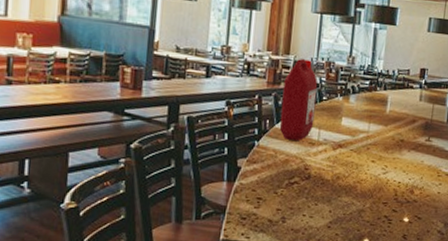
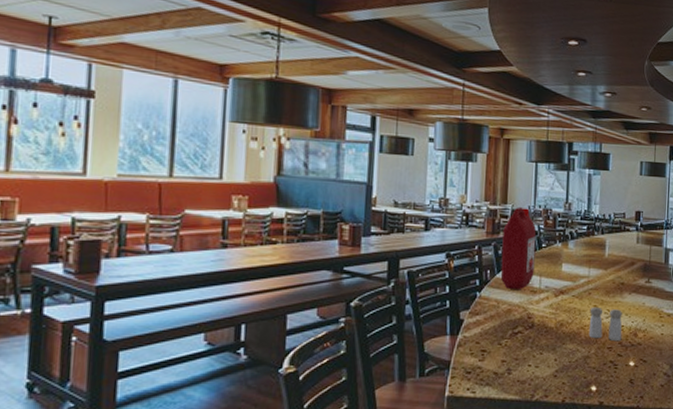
salt and pepper shaker: none [364,162,400,198] -> present [588,306,622,342]

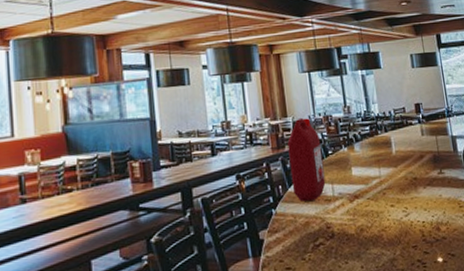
salt and pepper shaker: present [588,306,622,342] -> none [387,205,426,240]

